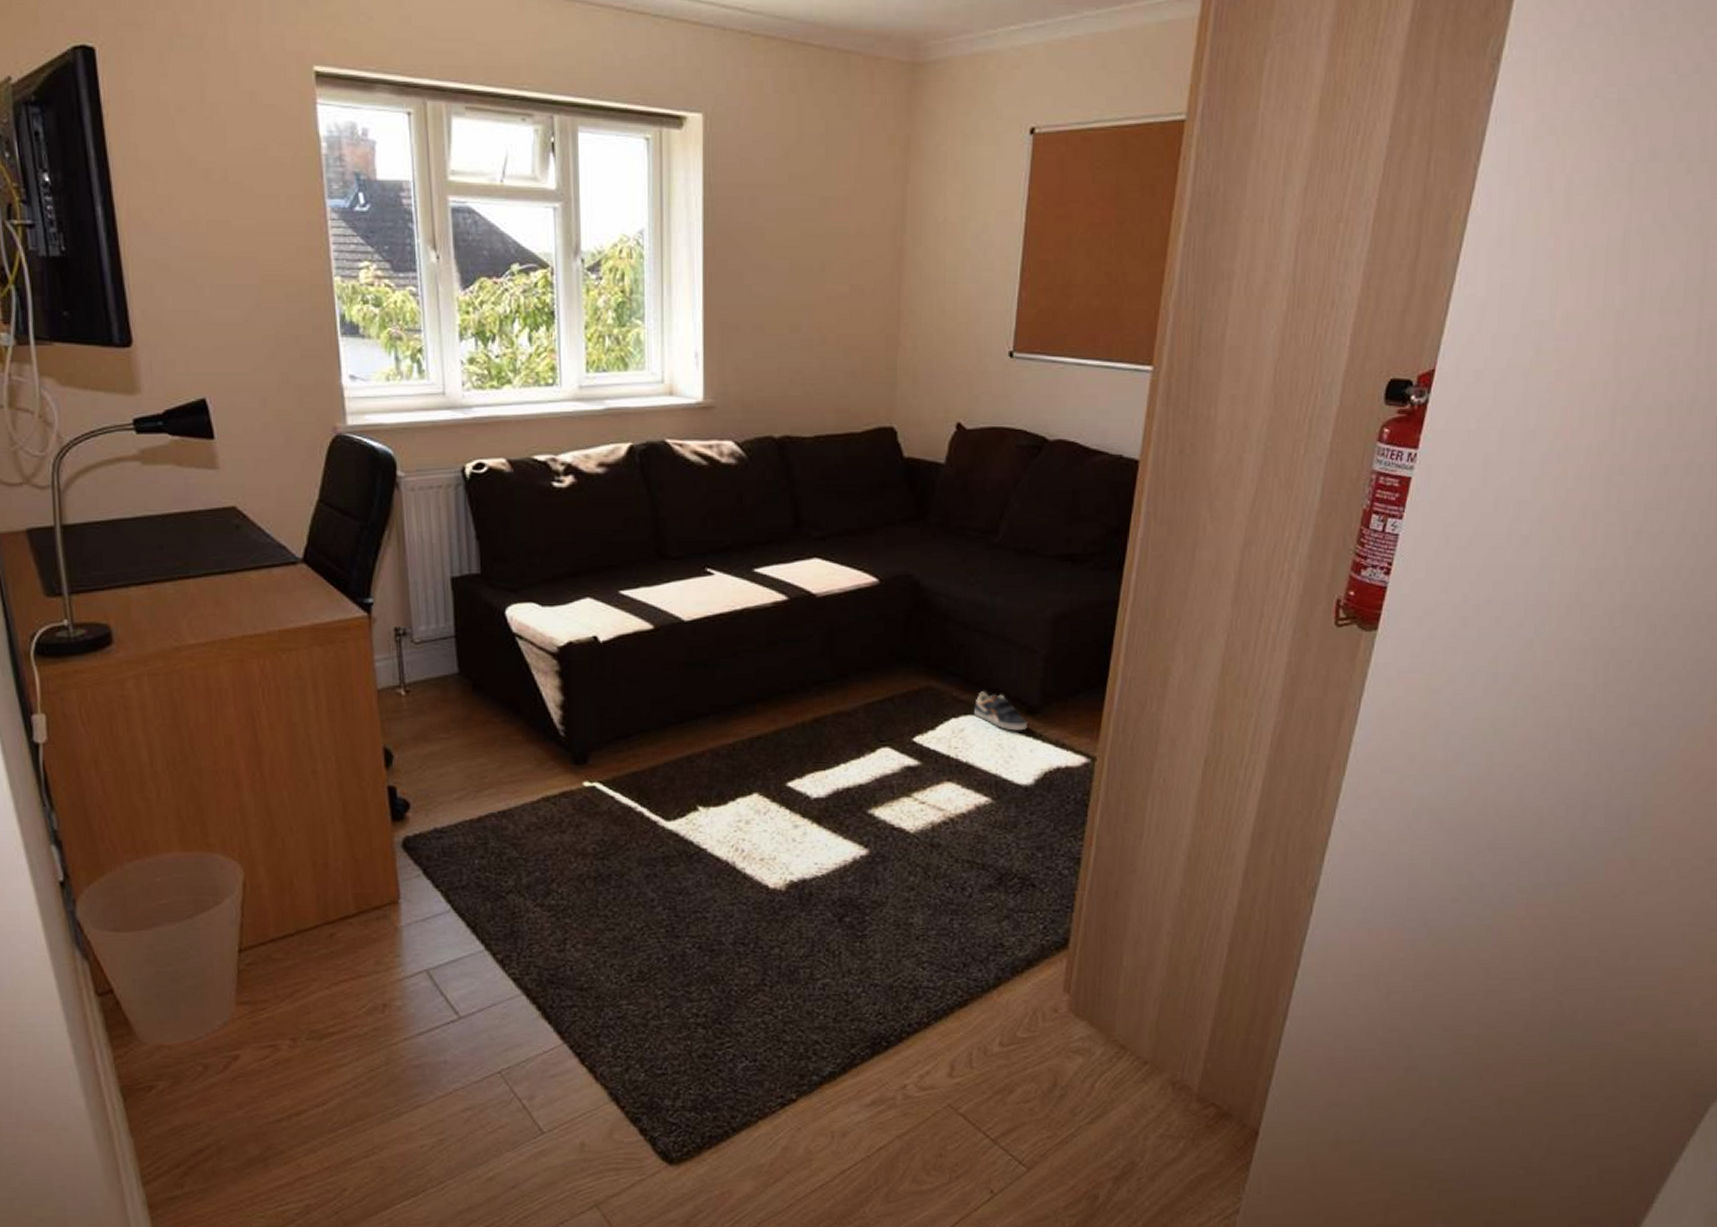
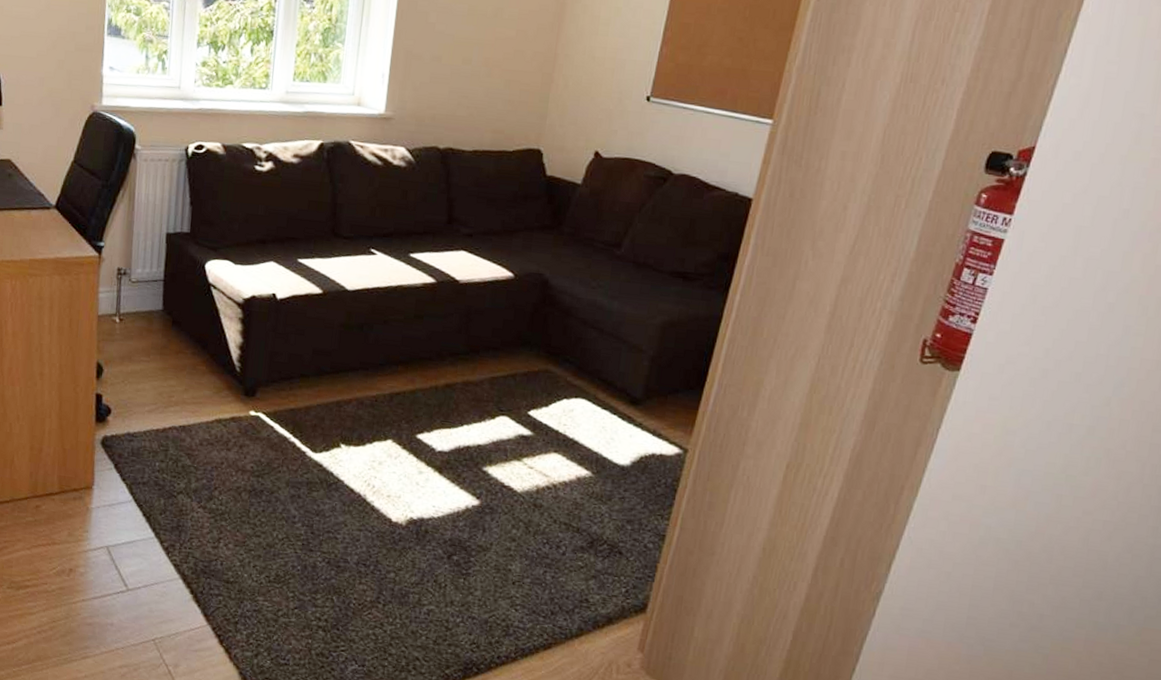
sneaker: present [974,691,1027,731] -> none [584,379,630,418]

